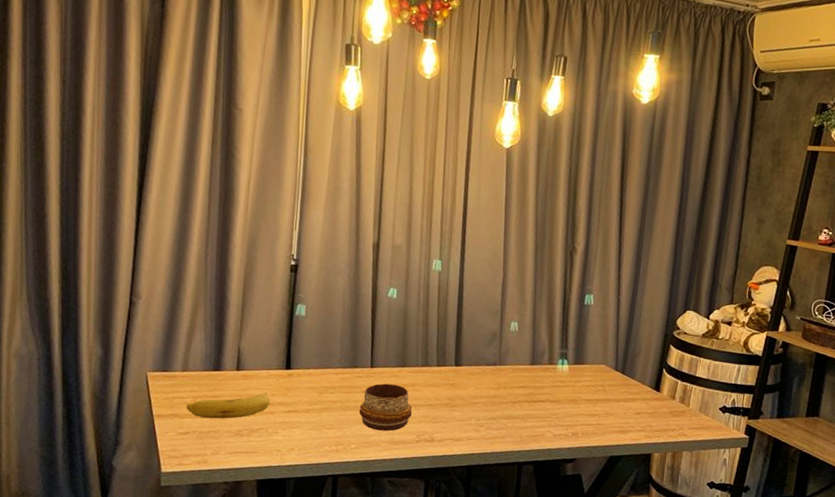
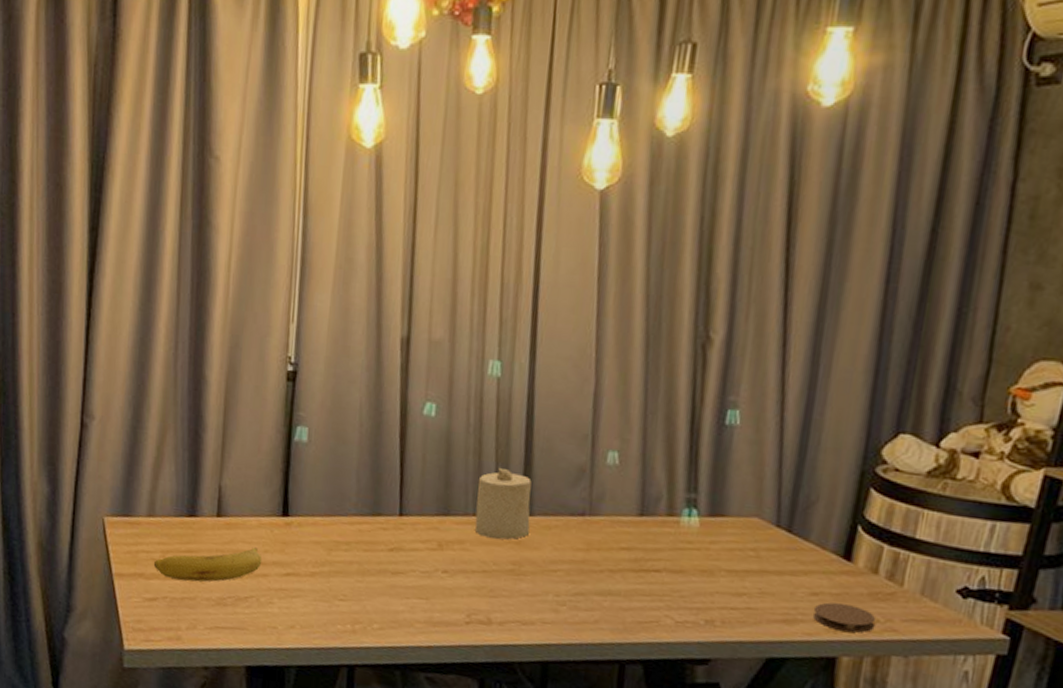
decorative bowl: present [359,383,412,432] -> none [383,538,460,607]
candle: none [422,333,461,383] -> present [474,467,532,540]
coaster: none [637,418,674,438] -> present [813,602,877,633]

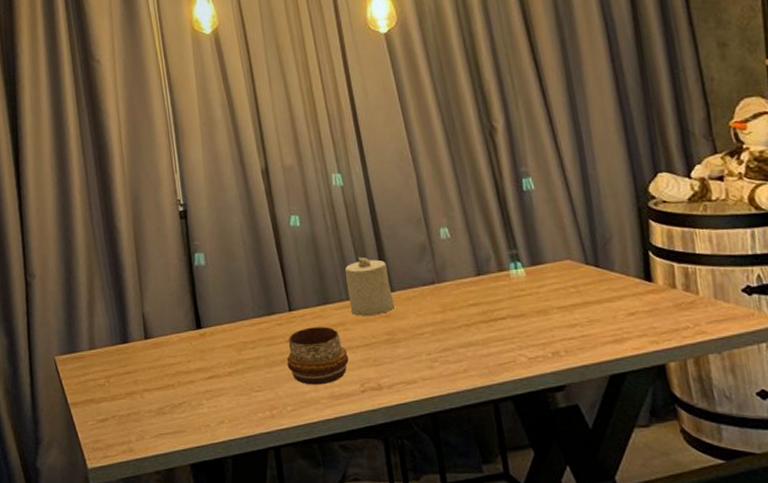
fruit: present [153,547,263,582] -> none [100,359,188,399]
decorative bowl: none [383,538,460,607] -> present [287,327,349,385]
coaster: present [813,602,877,633] -> none [634,318,688,341]

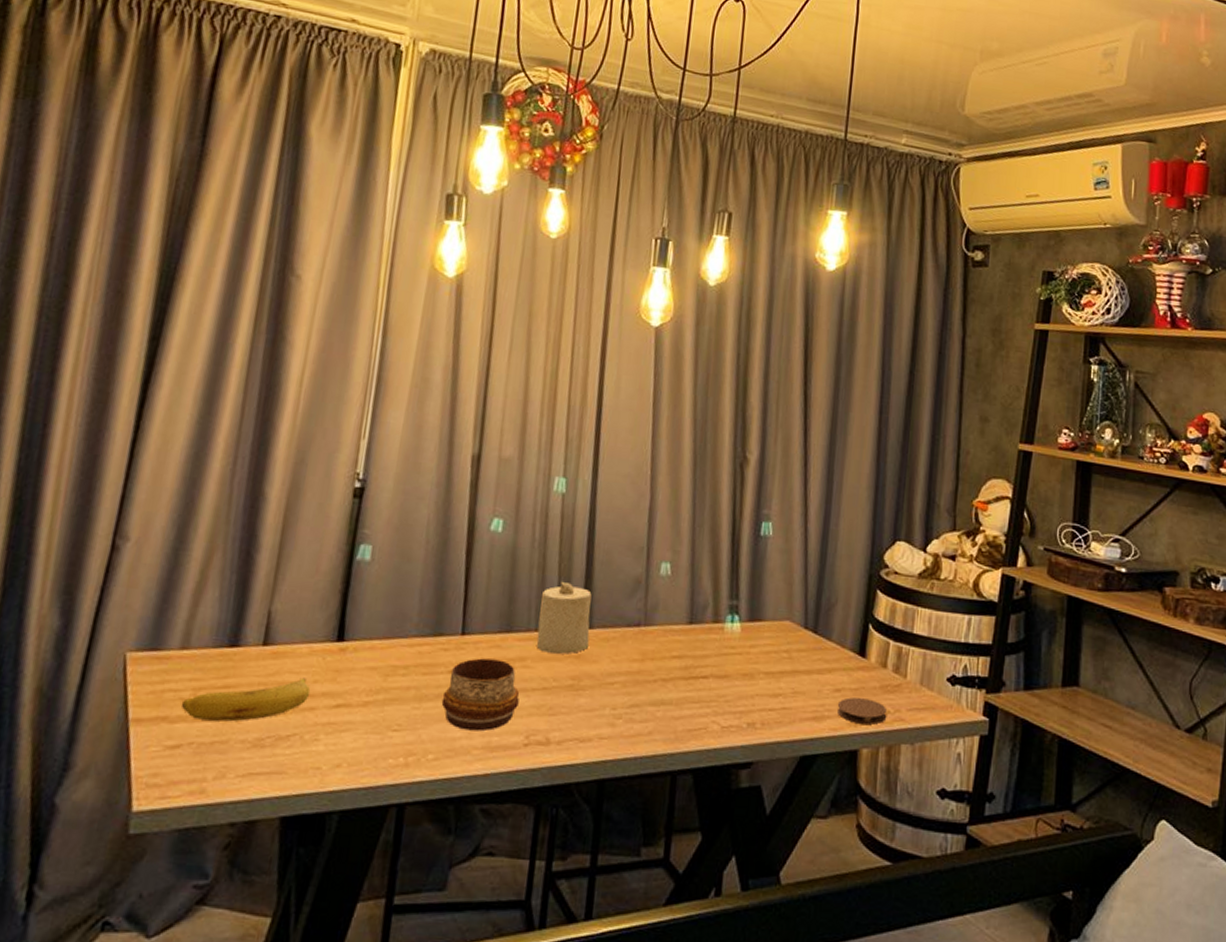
fruit: none [100,359,188,399] -> present [181,677,311,722]
coaster: none [634,318,688,341] -> present [837,697,888,725]

